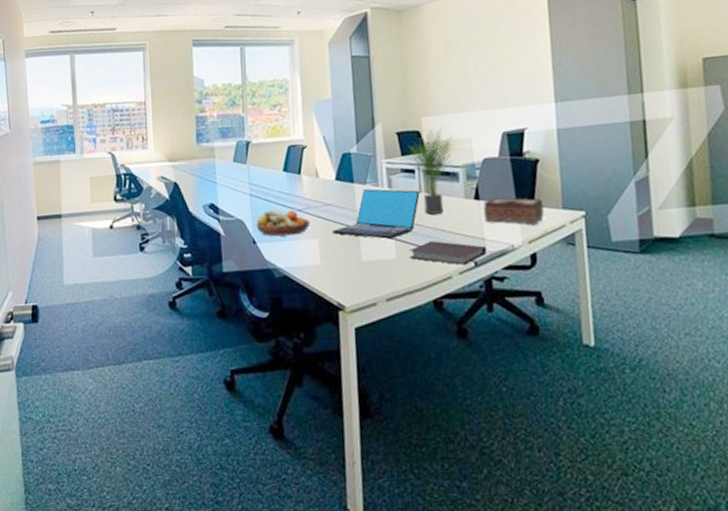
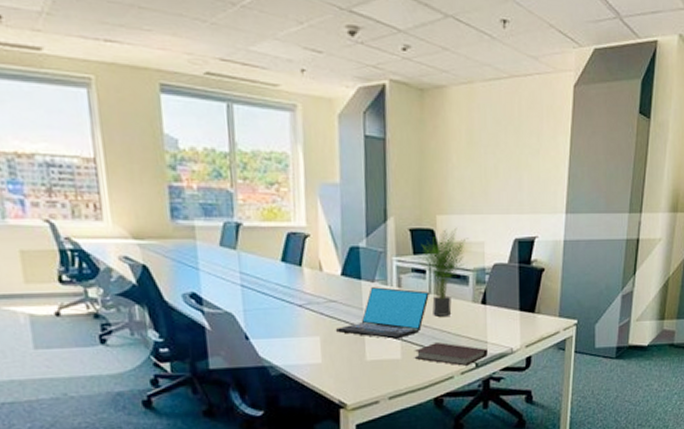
fruit bowl: present [256,209,311,237] -> none [248,303,312,333]
tissue box: present [483,197,544,224] -> none [488,303,542,330]

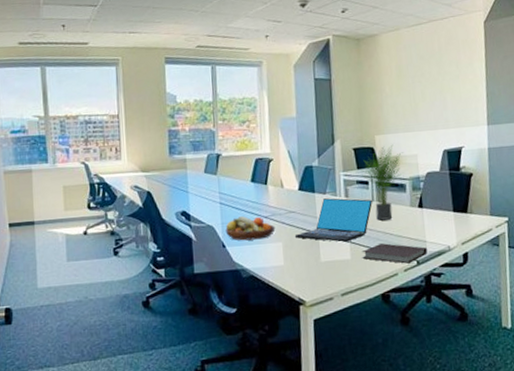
fruit bowl: none [248,303,312,333] -> present [225,216,276,241]

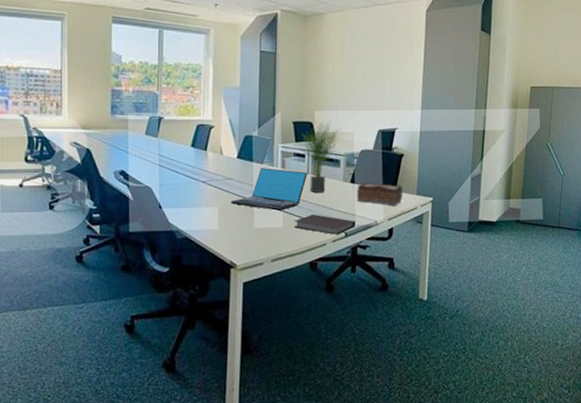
fruit bowl: present [225,216,276,241] -> none [163,180,212,203]
tissue box: none [425,206,475,229] -> present [356,183,402,205]

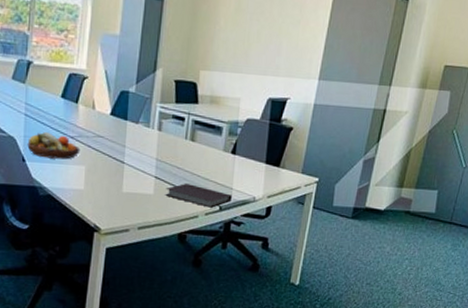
fruit bowl: none [163,180,212,203] -> present [27,132,81,160]
laptop: present [230,168,307,211] -> none [99,128,185,176]
potted plant: present [298,120,340,193] -> none [178,83,226,161]
tissue box: present [356,183,402,205] -> none [235,155,287,182]

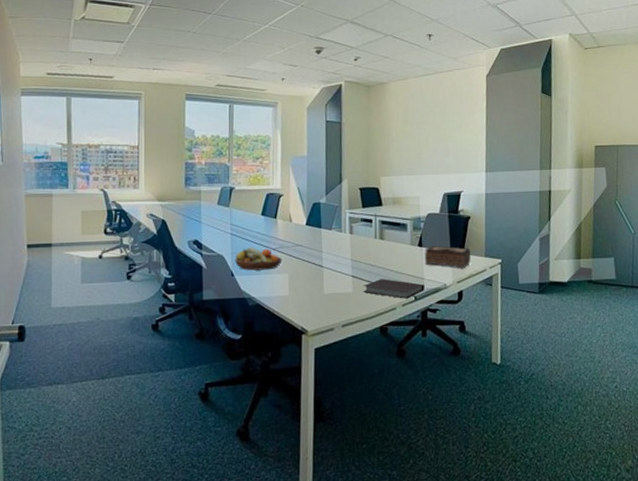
tissue box: none [235,155,287,182] -> present [424,246,471,268]

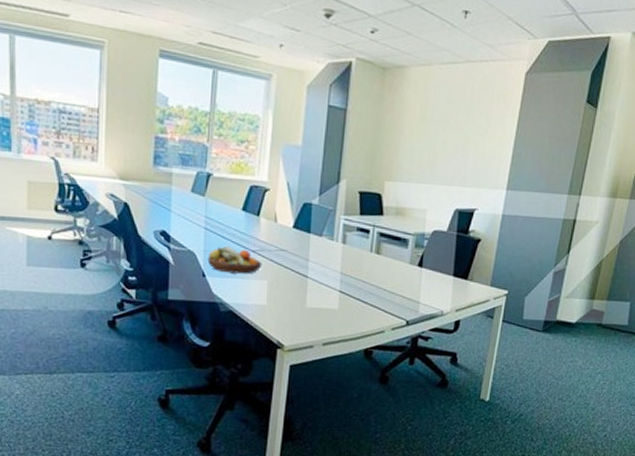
notebook: present [363,279,425,299] -> none [350,298,419,323]
tissue box: present [424,246,471,268] -> none [422,268,475,295]

